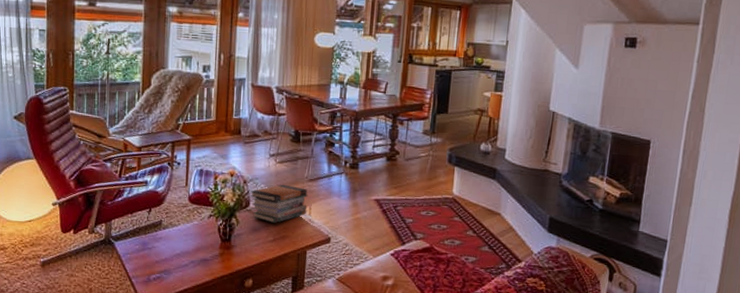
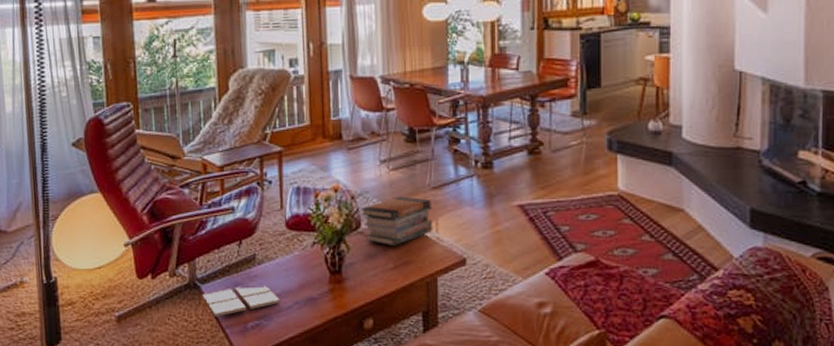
drink coaster: none [115,245,179,269] -> present [202,285,280,317]

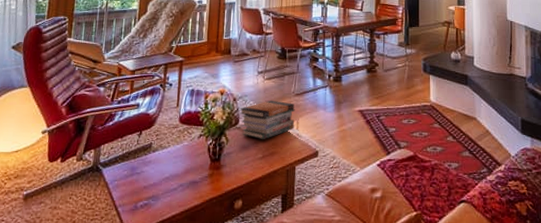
drink coaster: present [202,285,280,317] -> none [102,169,168,197]

